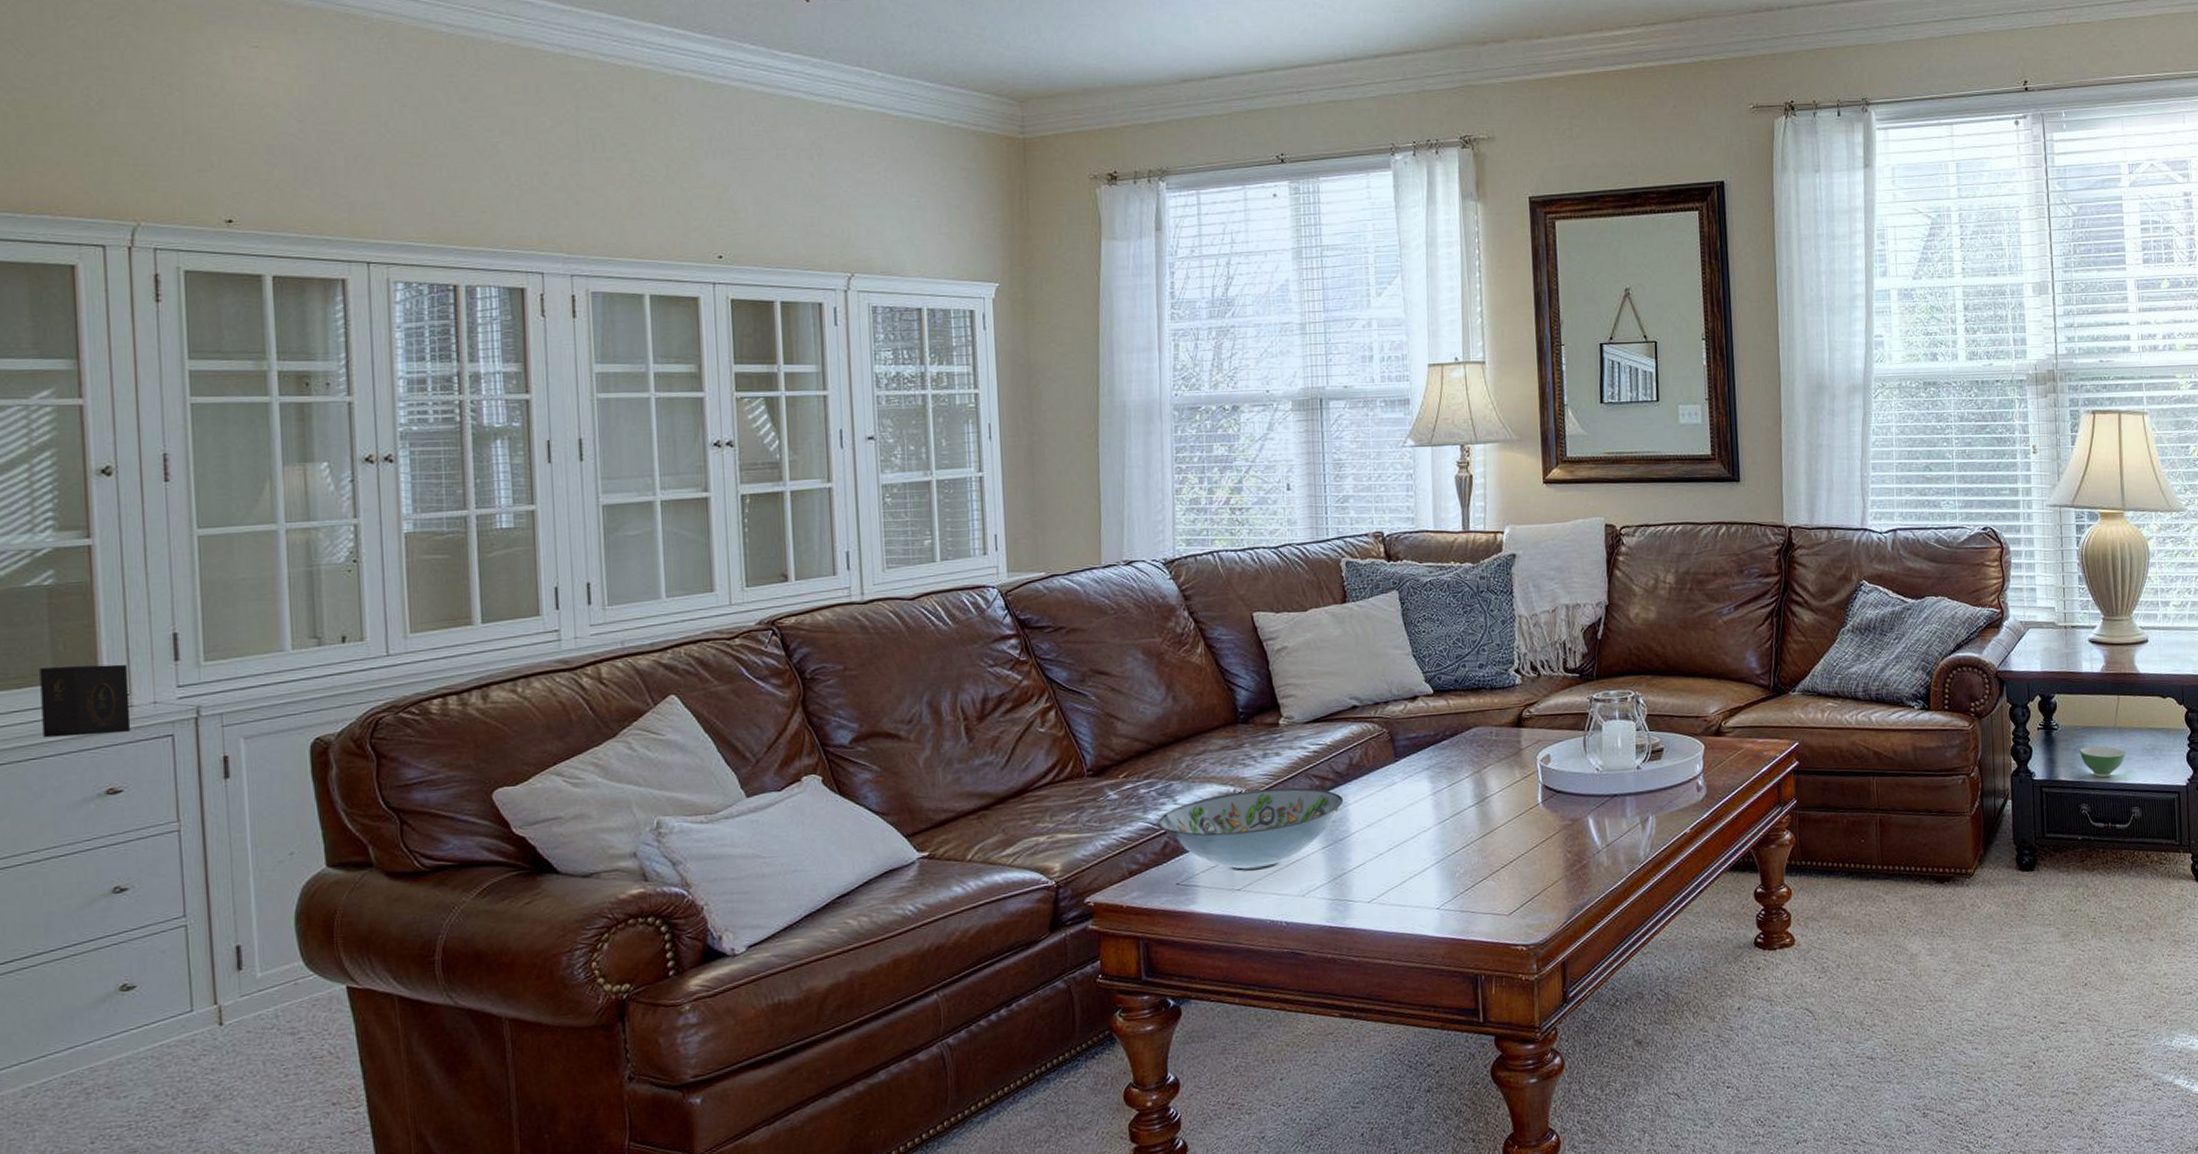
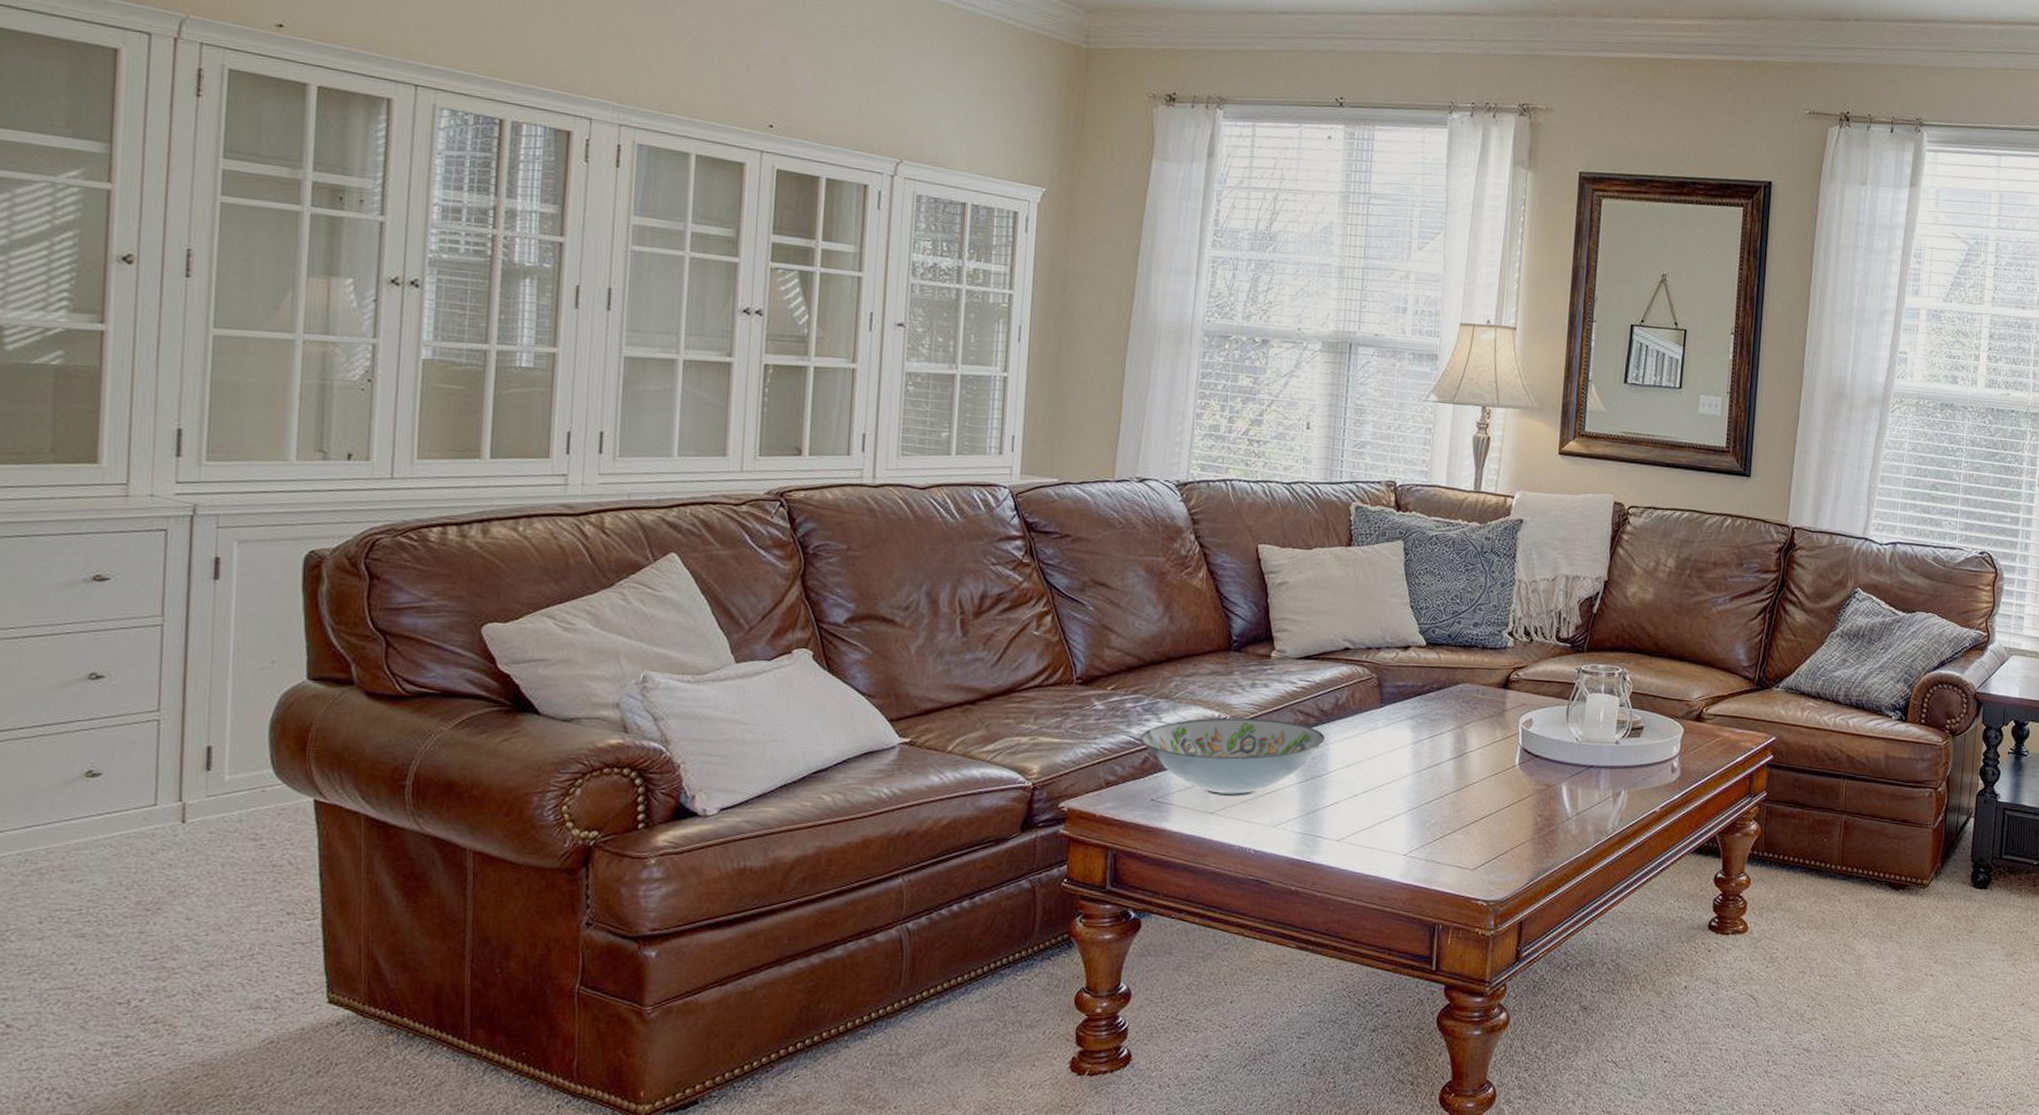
decorative box: present [40,664,131,738] -> none [34,447,128,522]

